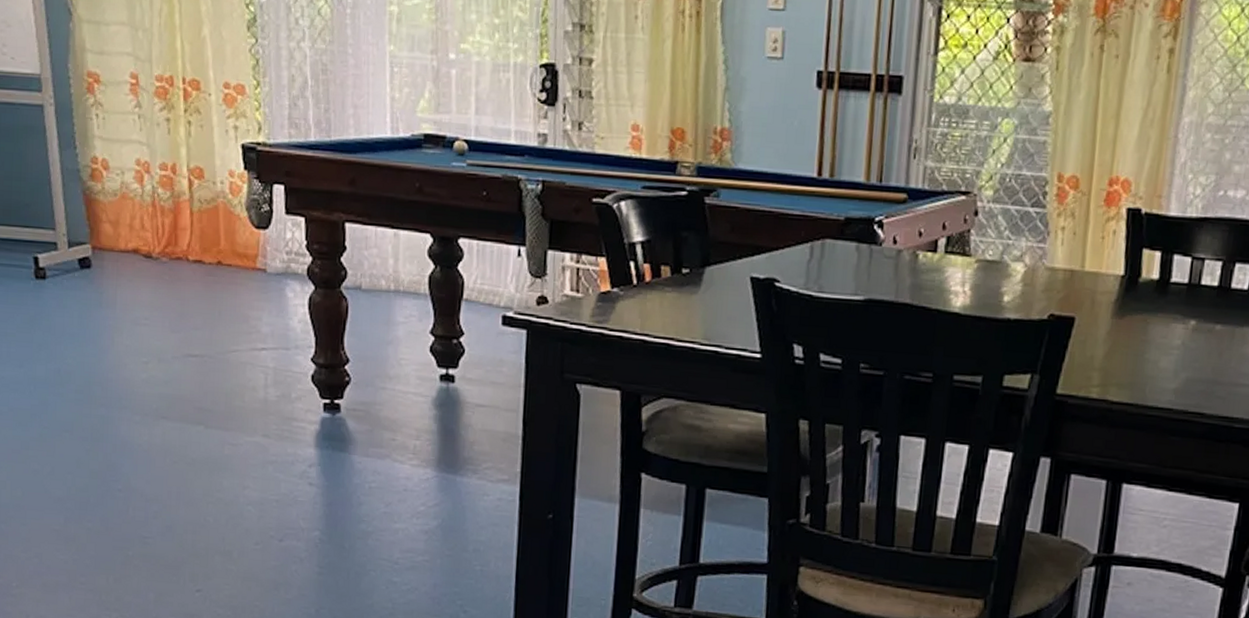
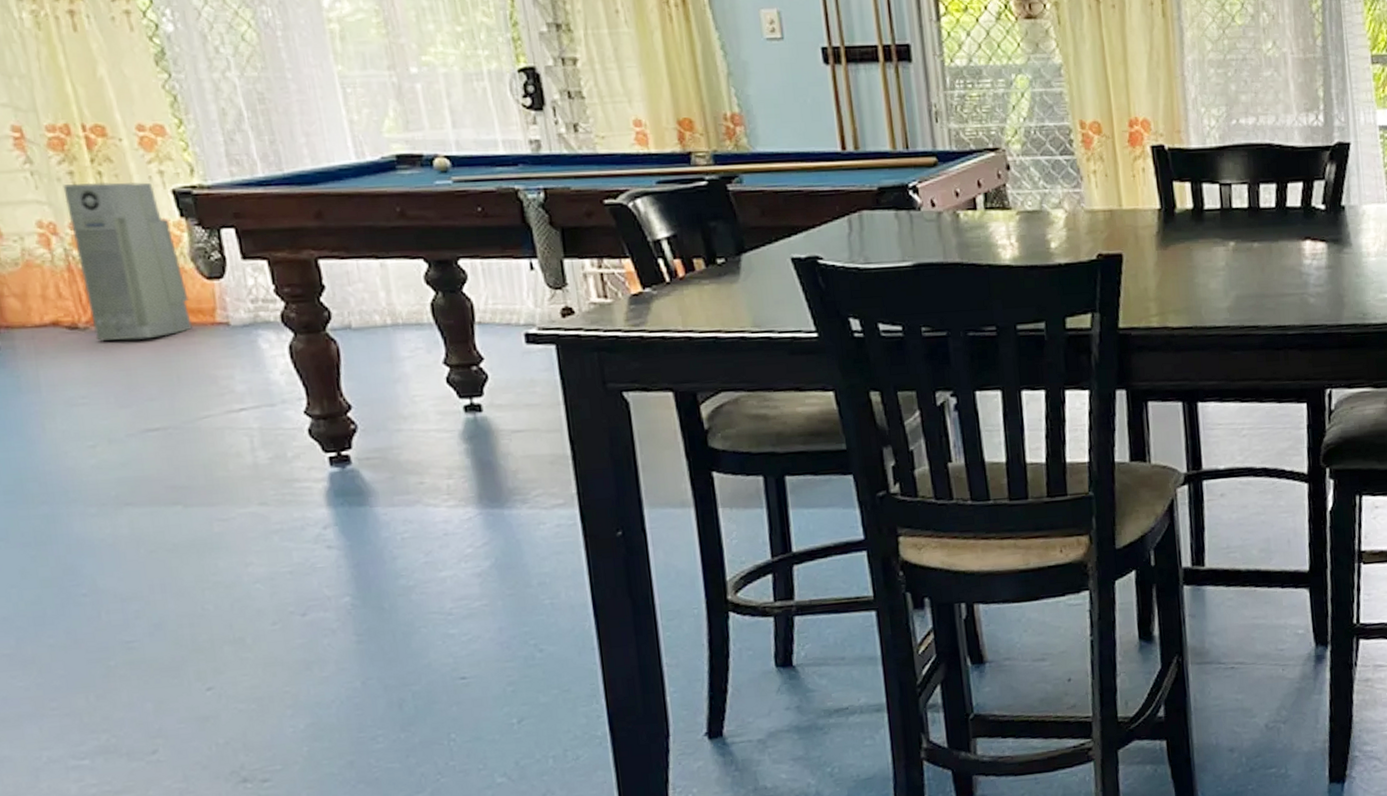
air purifier: none [160,130,239,275] -> present [63,181,192,341]

